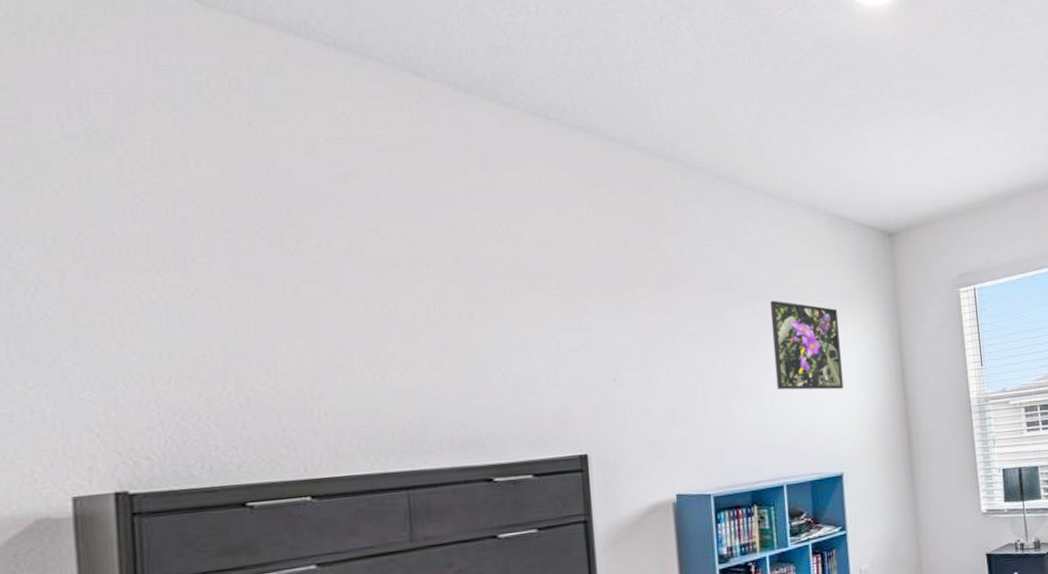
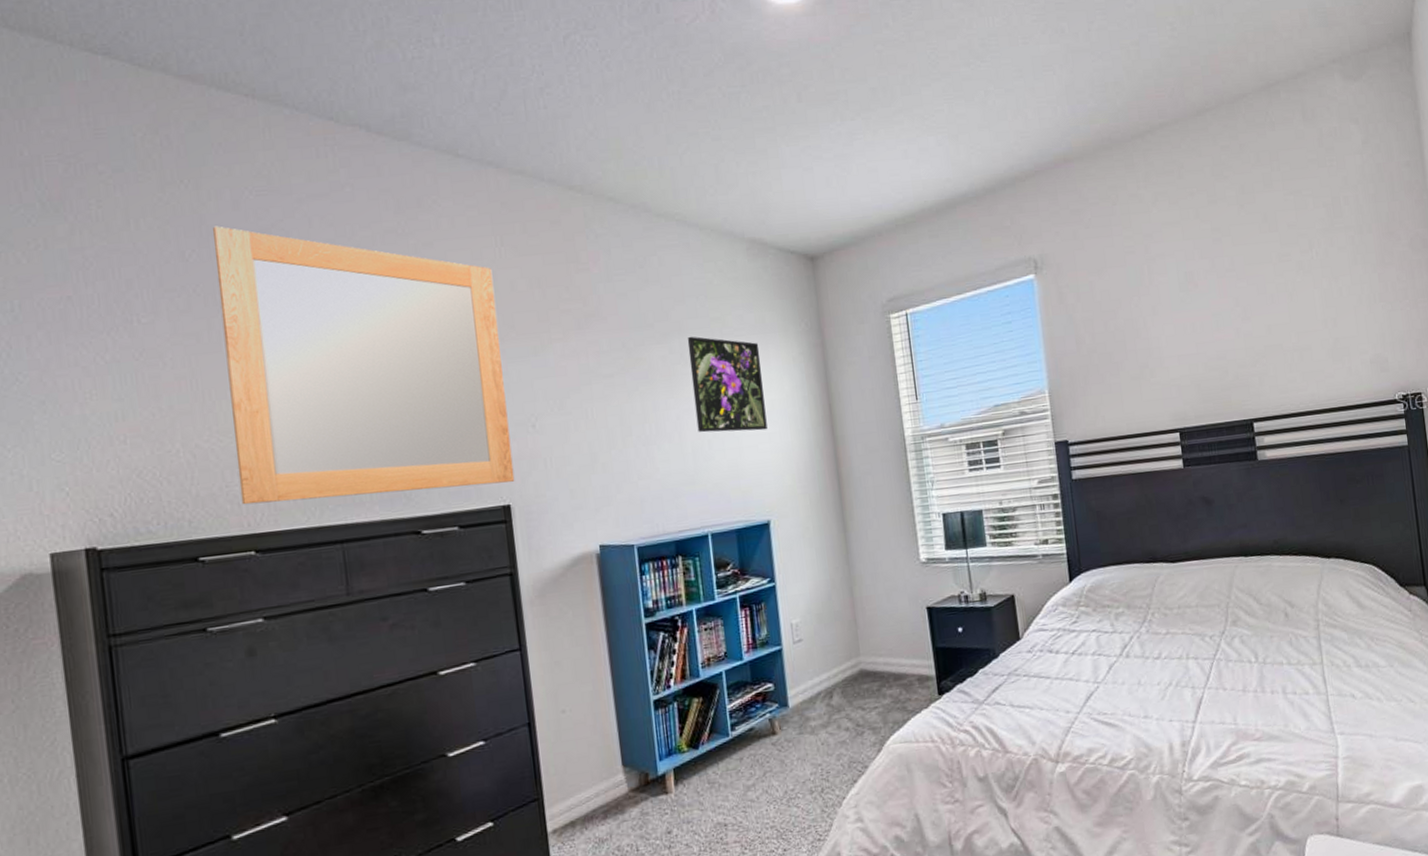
home mirror: none [283,170,593,450] -> present [213,226,515,505]

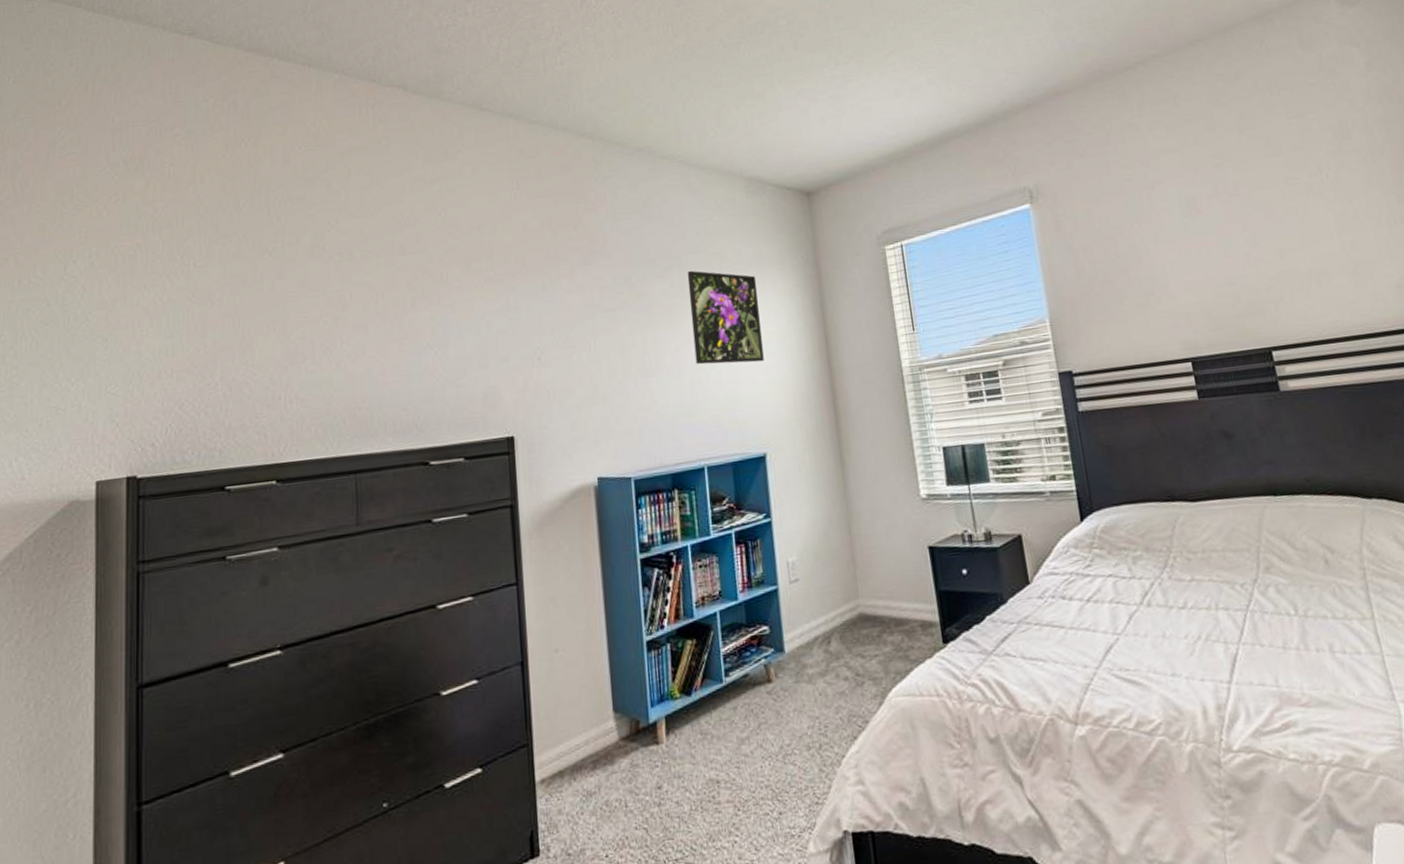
home mirror: present [213,226,515,505] -> none [265,178,519,436]

